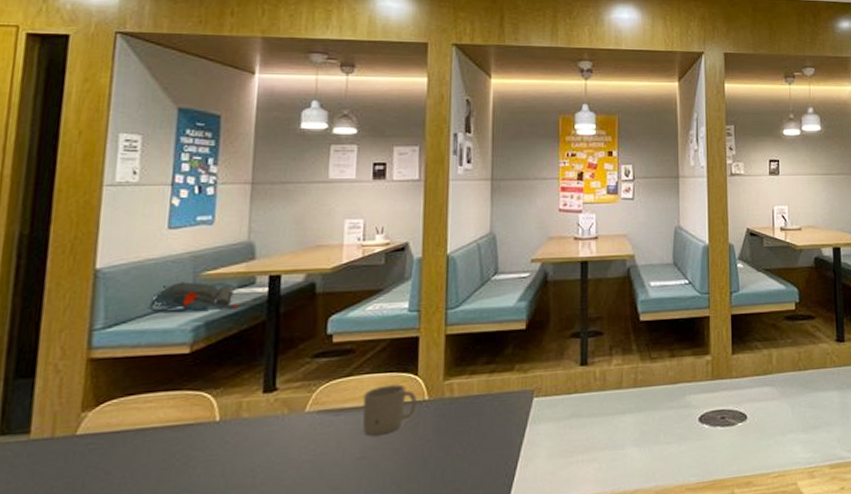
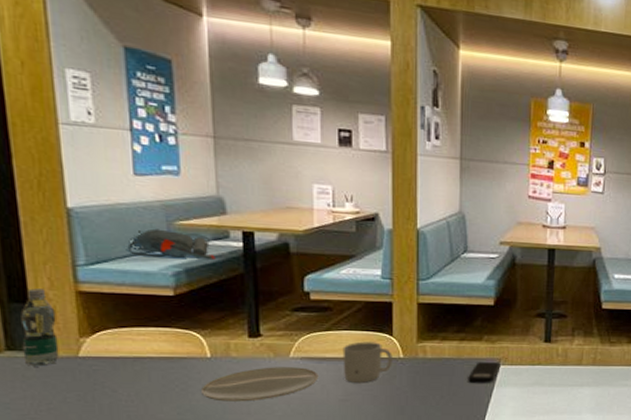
bottle: none [15,360,61,453] -> present [20,288,59,367]
plate: none [204,422,335,474] -> present [202,367,319,402]
phone: none [498,395,534,422] -> present [468,362,501,383]

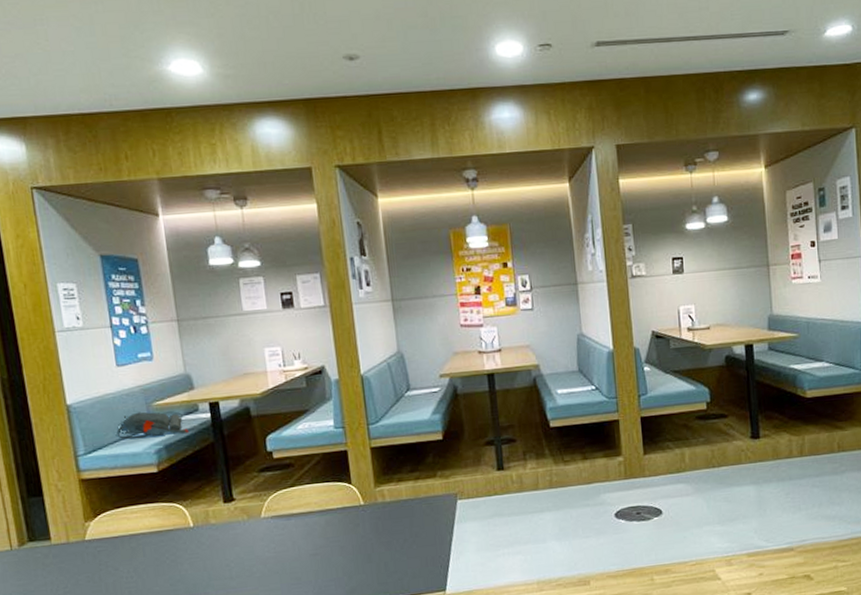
bottle: present [20,288,59,367] -> none [37,481,70,554]
plate: present [202,367,319,402] -> none [188,526,289,569]
mug: present [343,341,393,383] -> none [307,492,355,536]
phone: present [468,362,501,383] -> none [427,497,458,522]

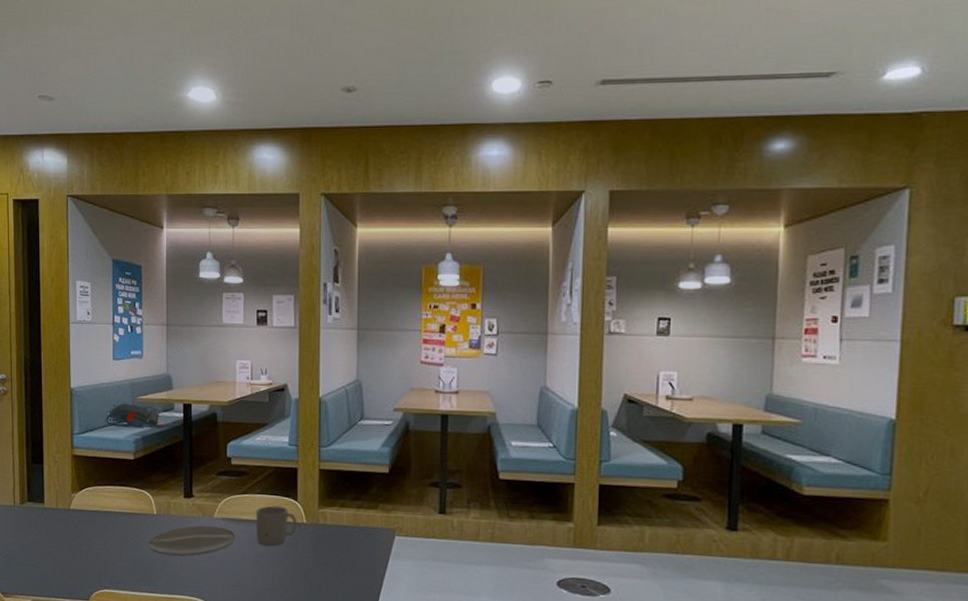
plate: none [188,526,289,569] -> present [149,525,236,557]
mug: none [307,492,355,536] -> present [255,505,297,546]

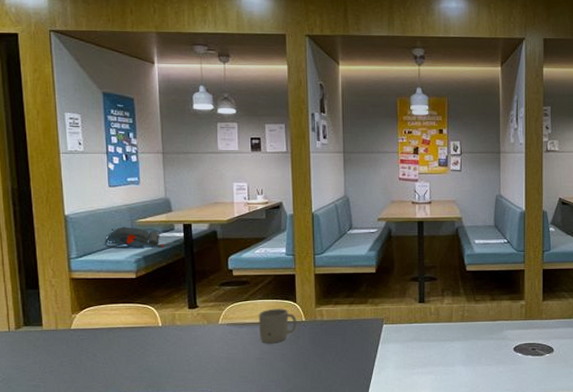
plate: present [149,525,236,557] -> none [155,332,241,362]

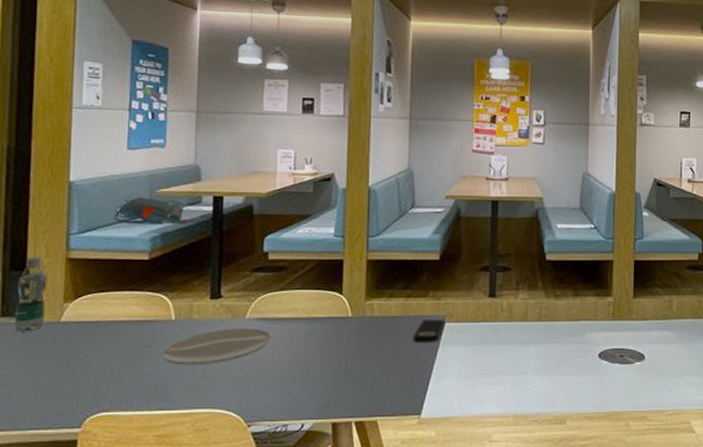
bottle: none [34,278,58,338] -> present [14,257,47,332]
plate: none [155,332,241,362] -> present [163,328,271,365]
mug: present [258,308,297,343] -> none [294,301,342,343]
phone: none [357,322,384,341] -> present [413,320,446,342]

